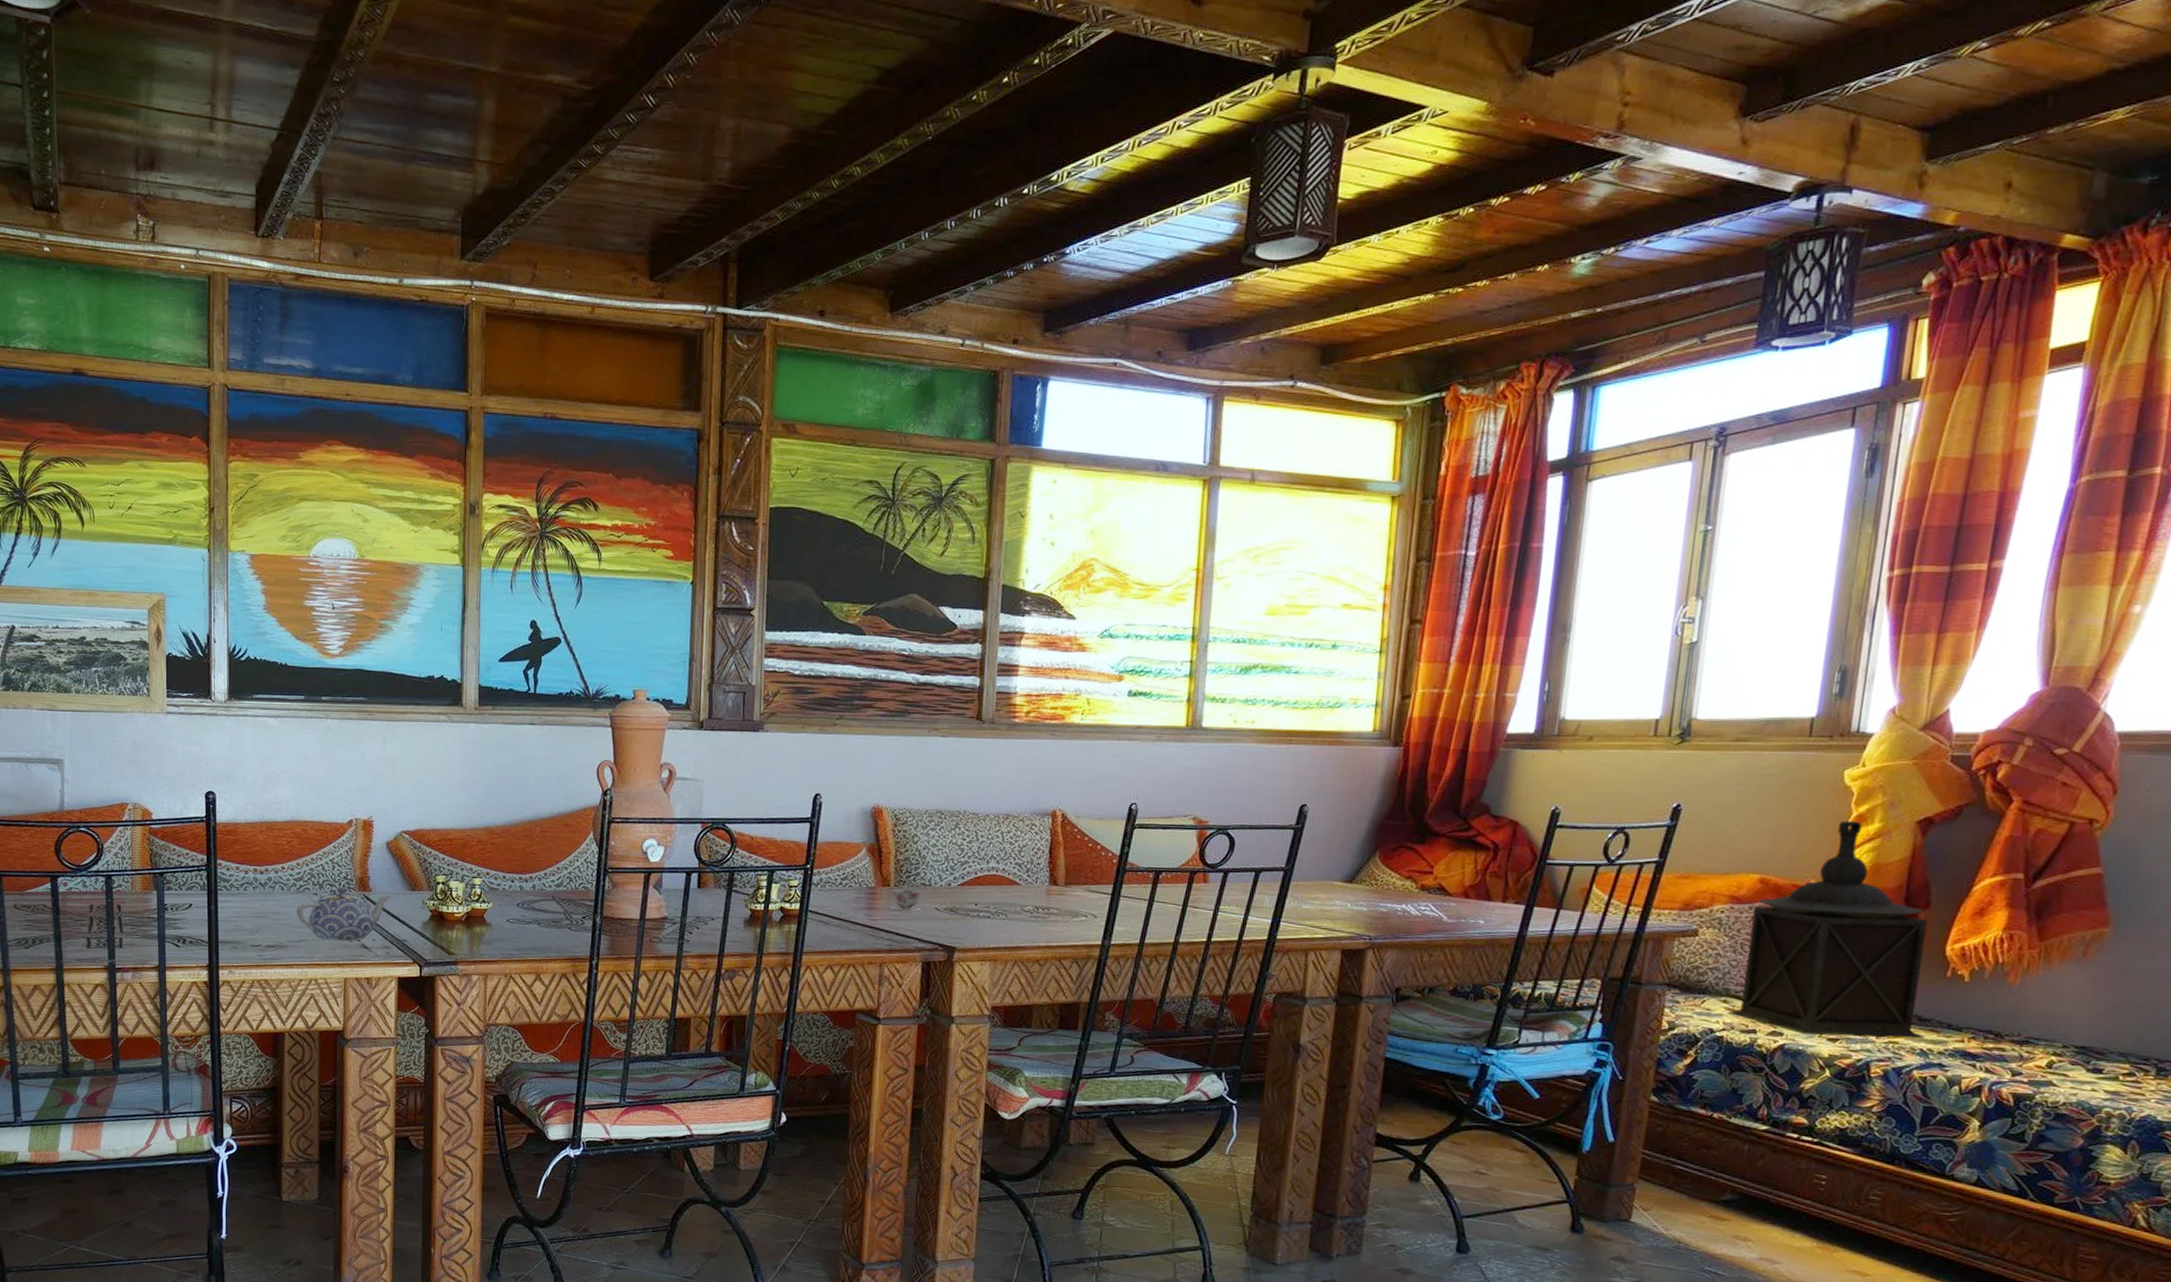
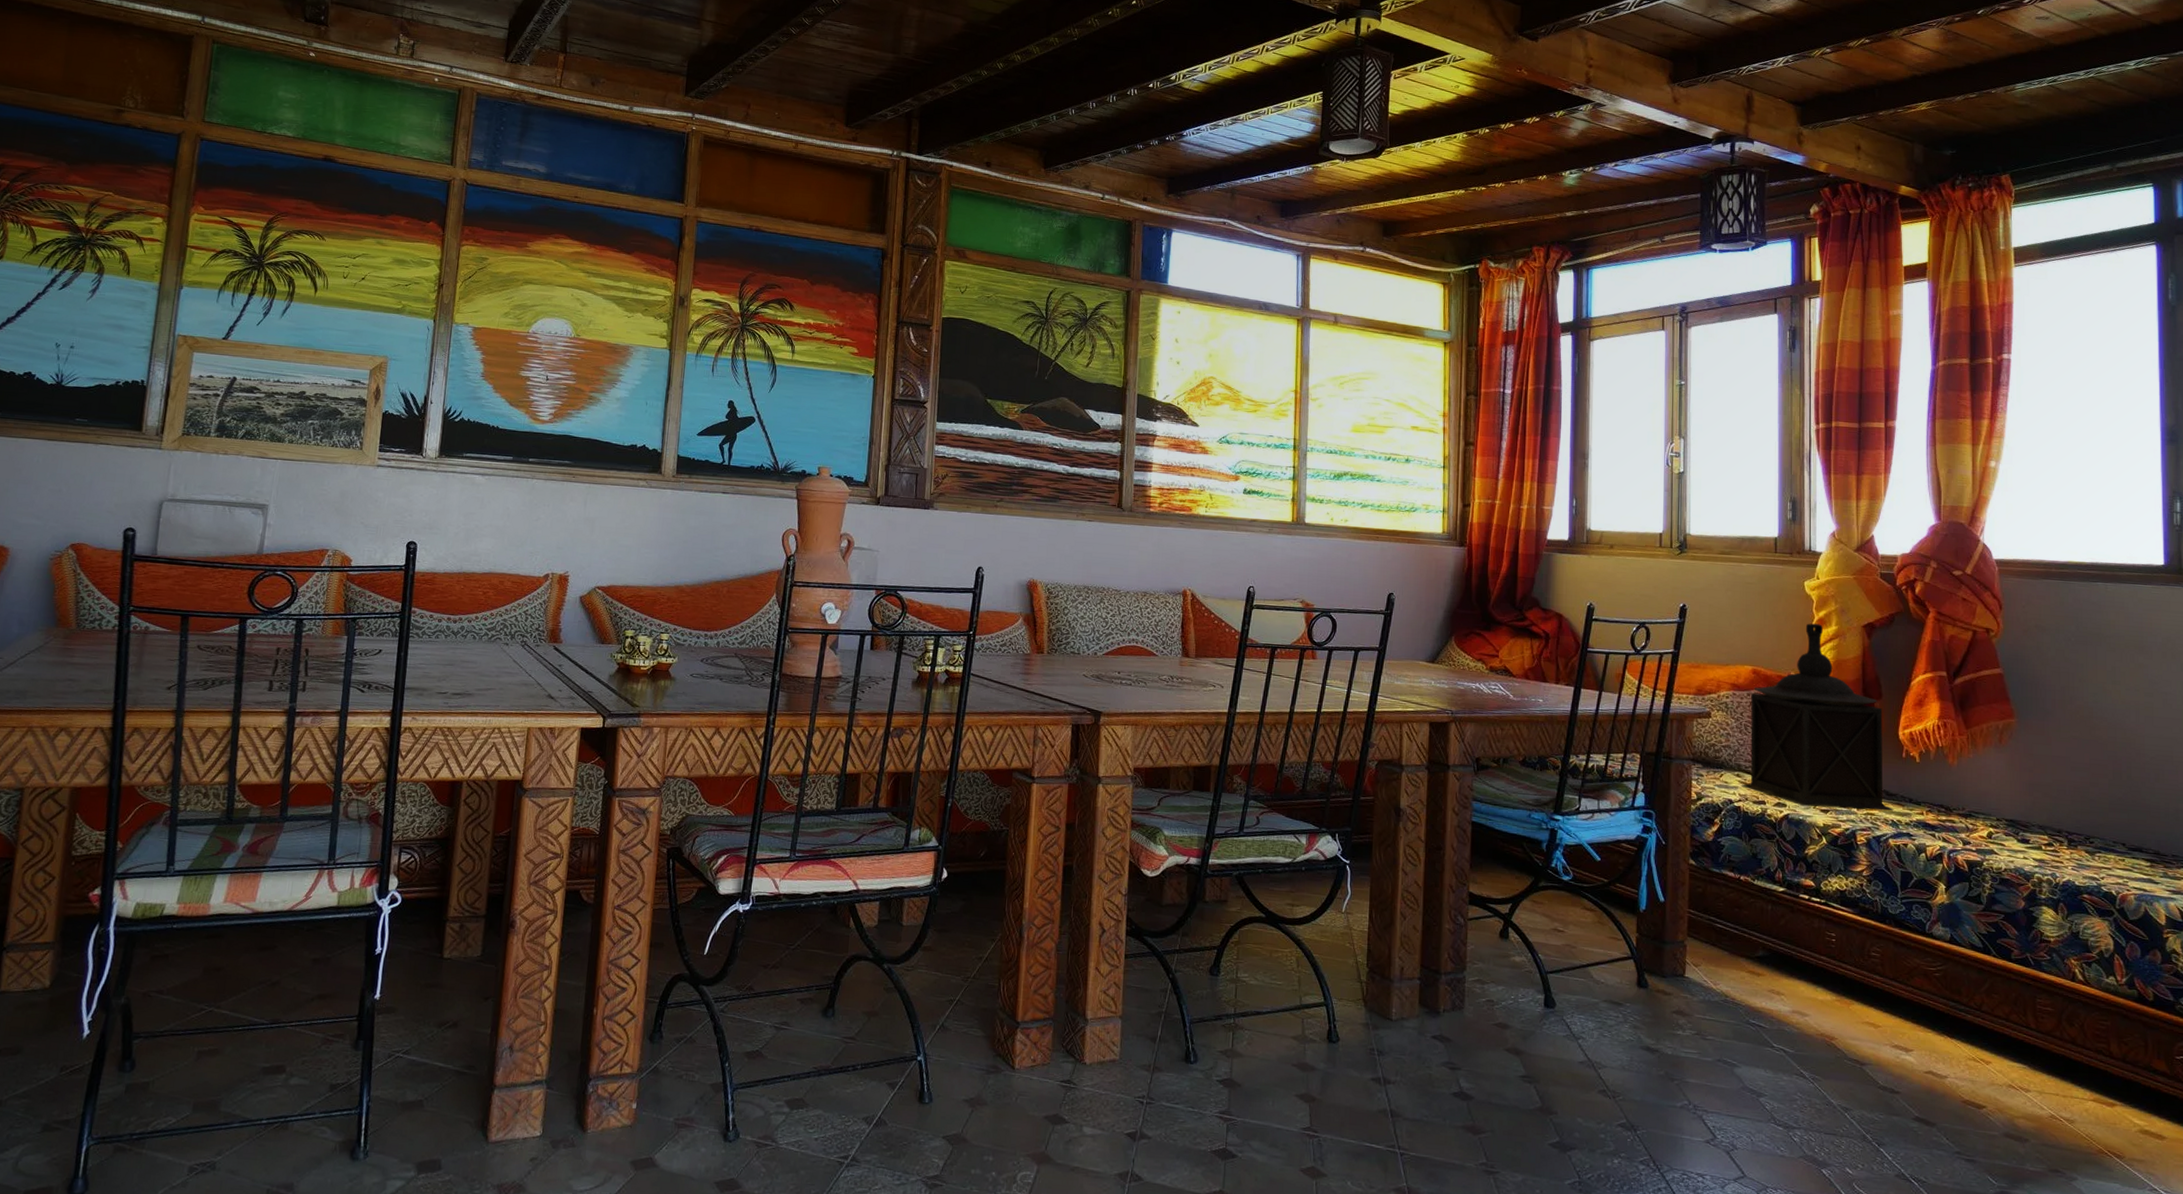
teapot: present [296,886,391,942] -> none [485,637,580,691]
teacup: present [889,889,922,912] -> none [1043,656,1072,678]

